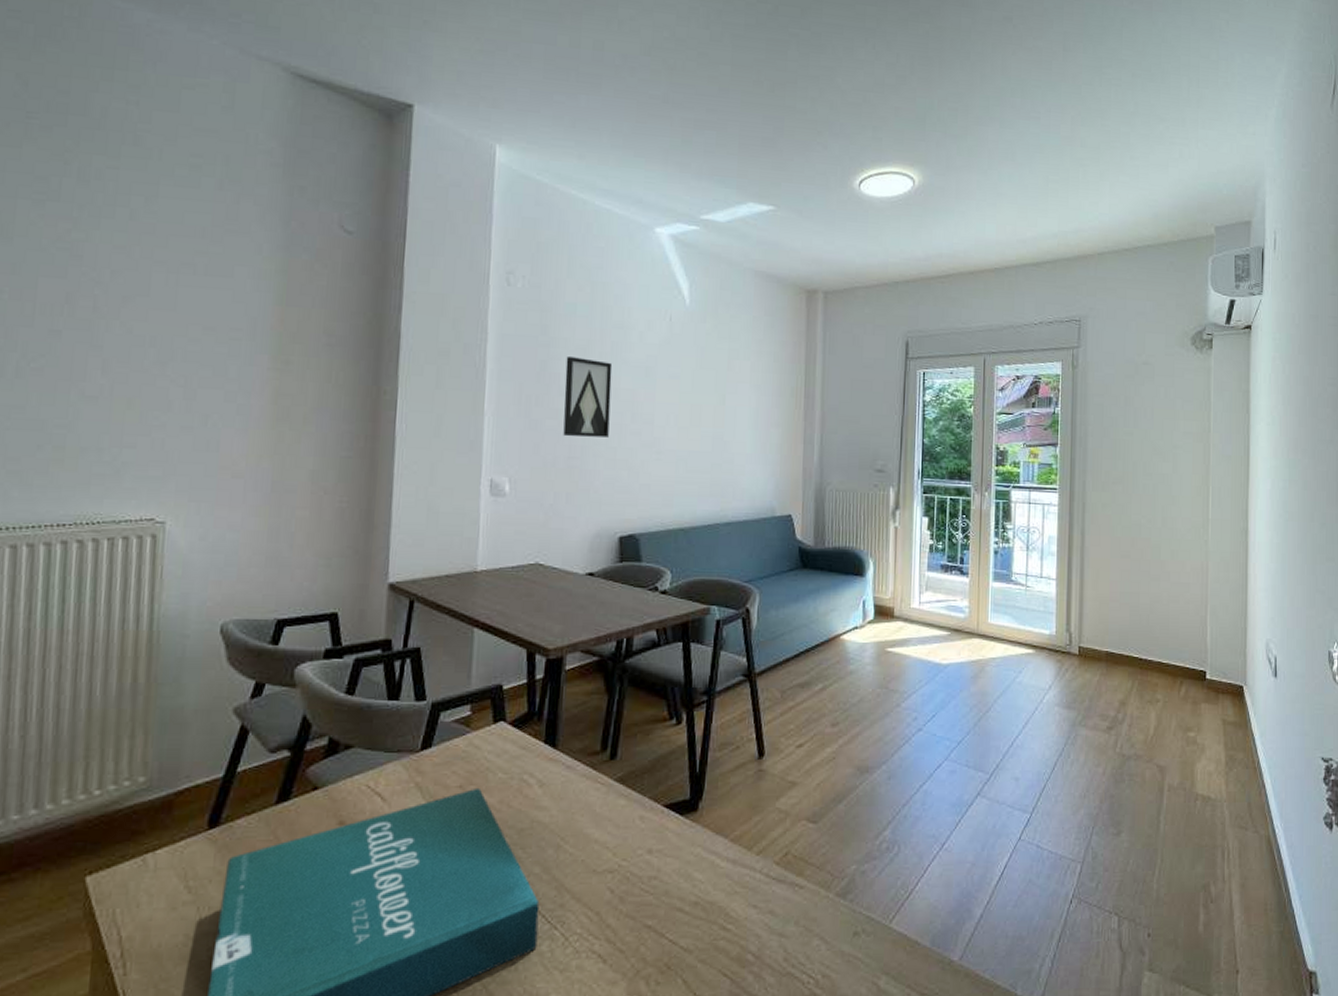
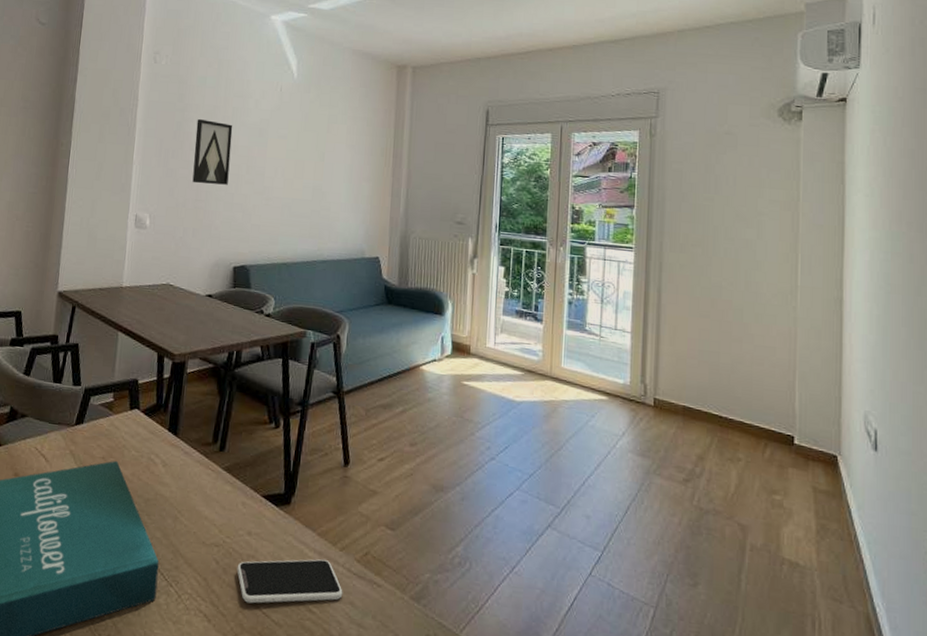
smartphone: none [636,867,761,932] -> present [237,559,343,604]

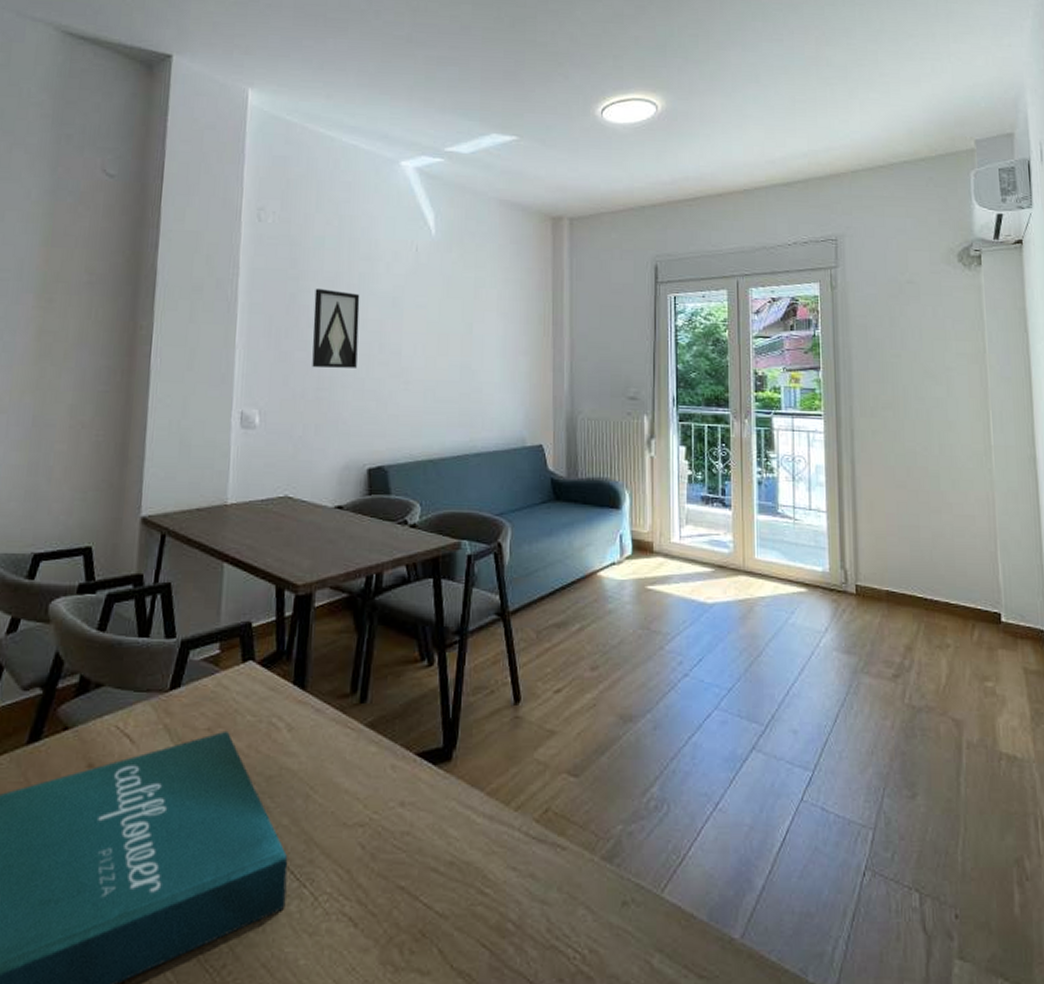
smartphone: present [237,559,343,604] -> none [388,824,521,894]

